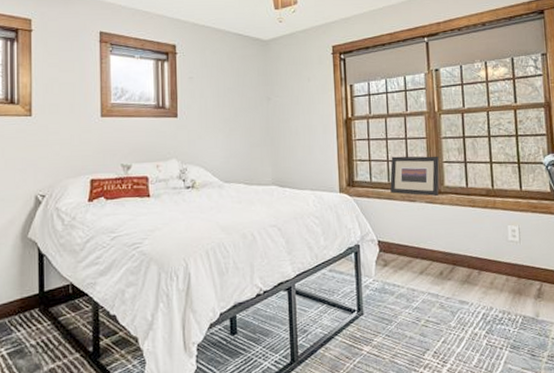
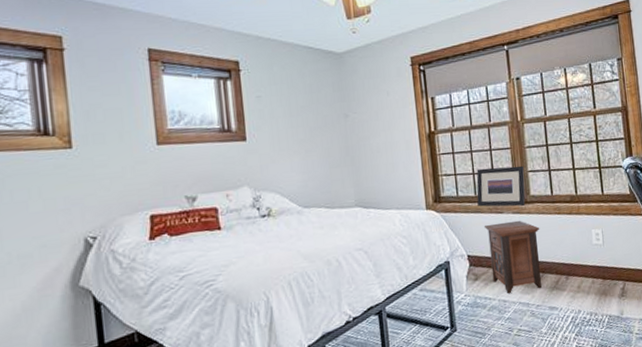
nightstand: none [395,210,453,284] -> present [483,220,542,295]

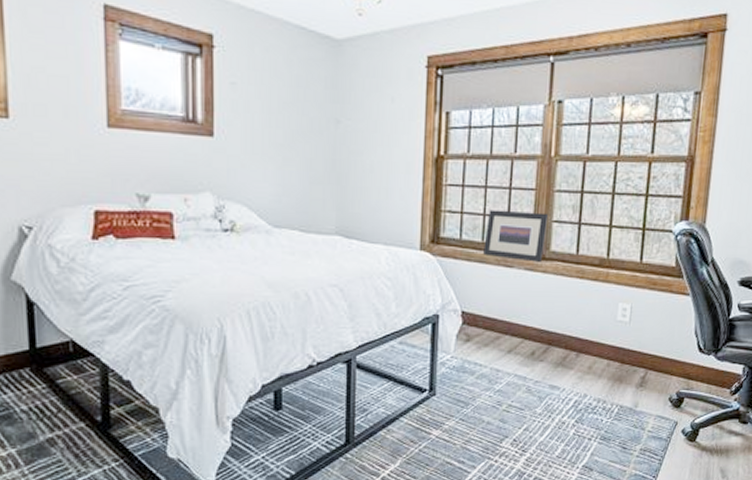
nightstand: present [483,220,542,295] -> none [486,278,555,363]

